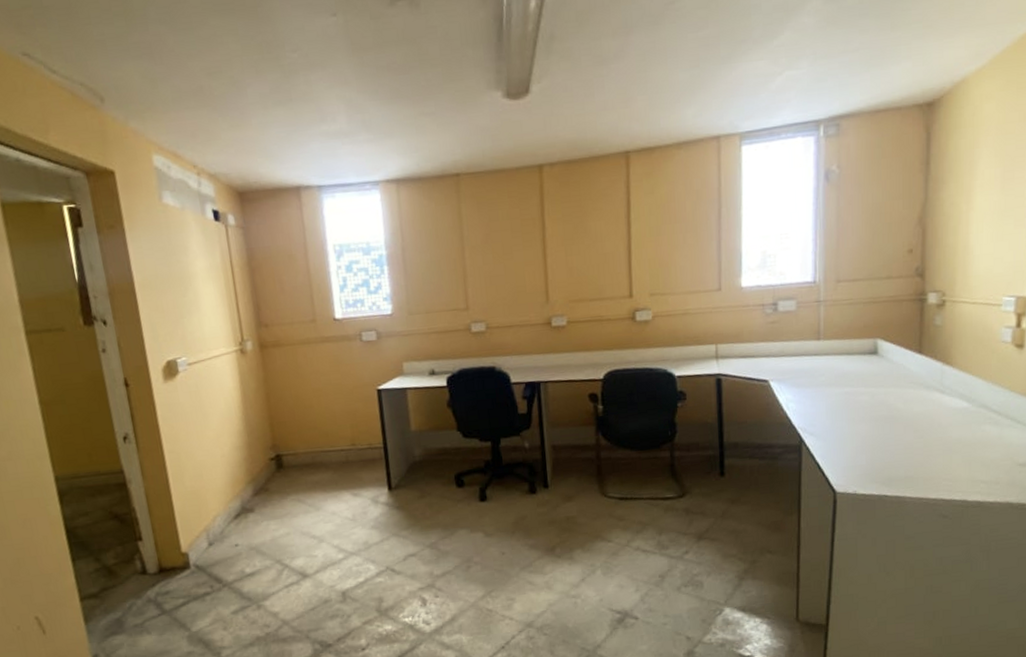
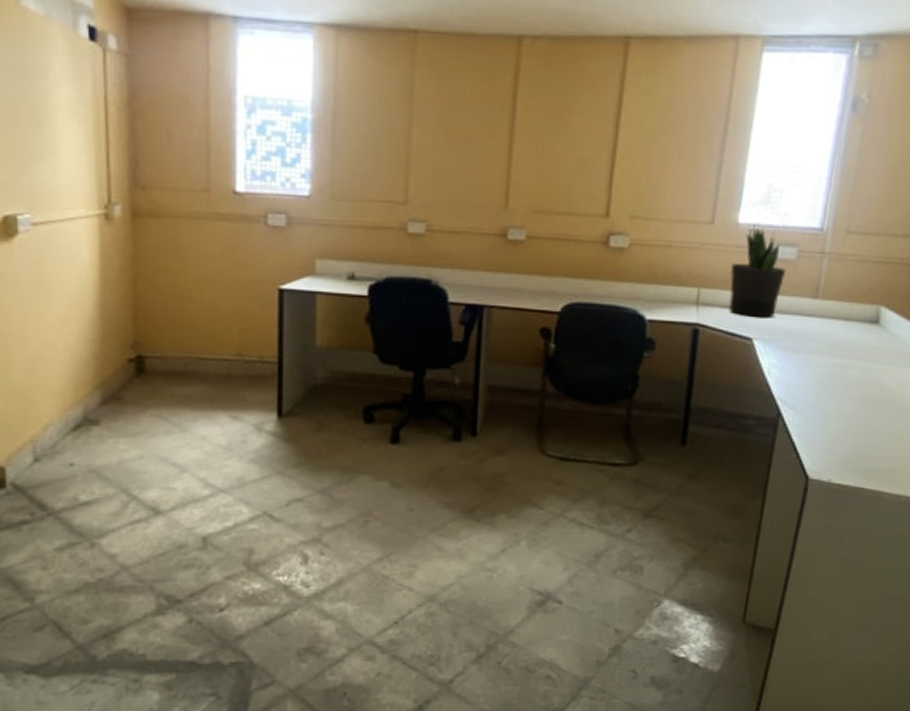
planter: none [741,286,788,364] -> present [729,224,785,319]

